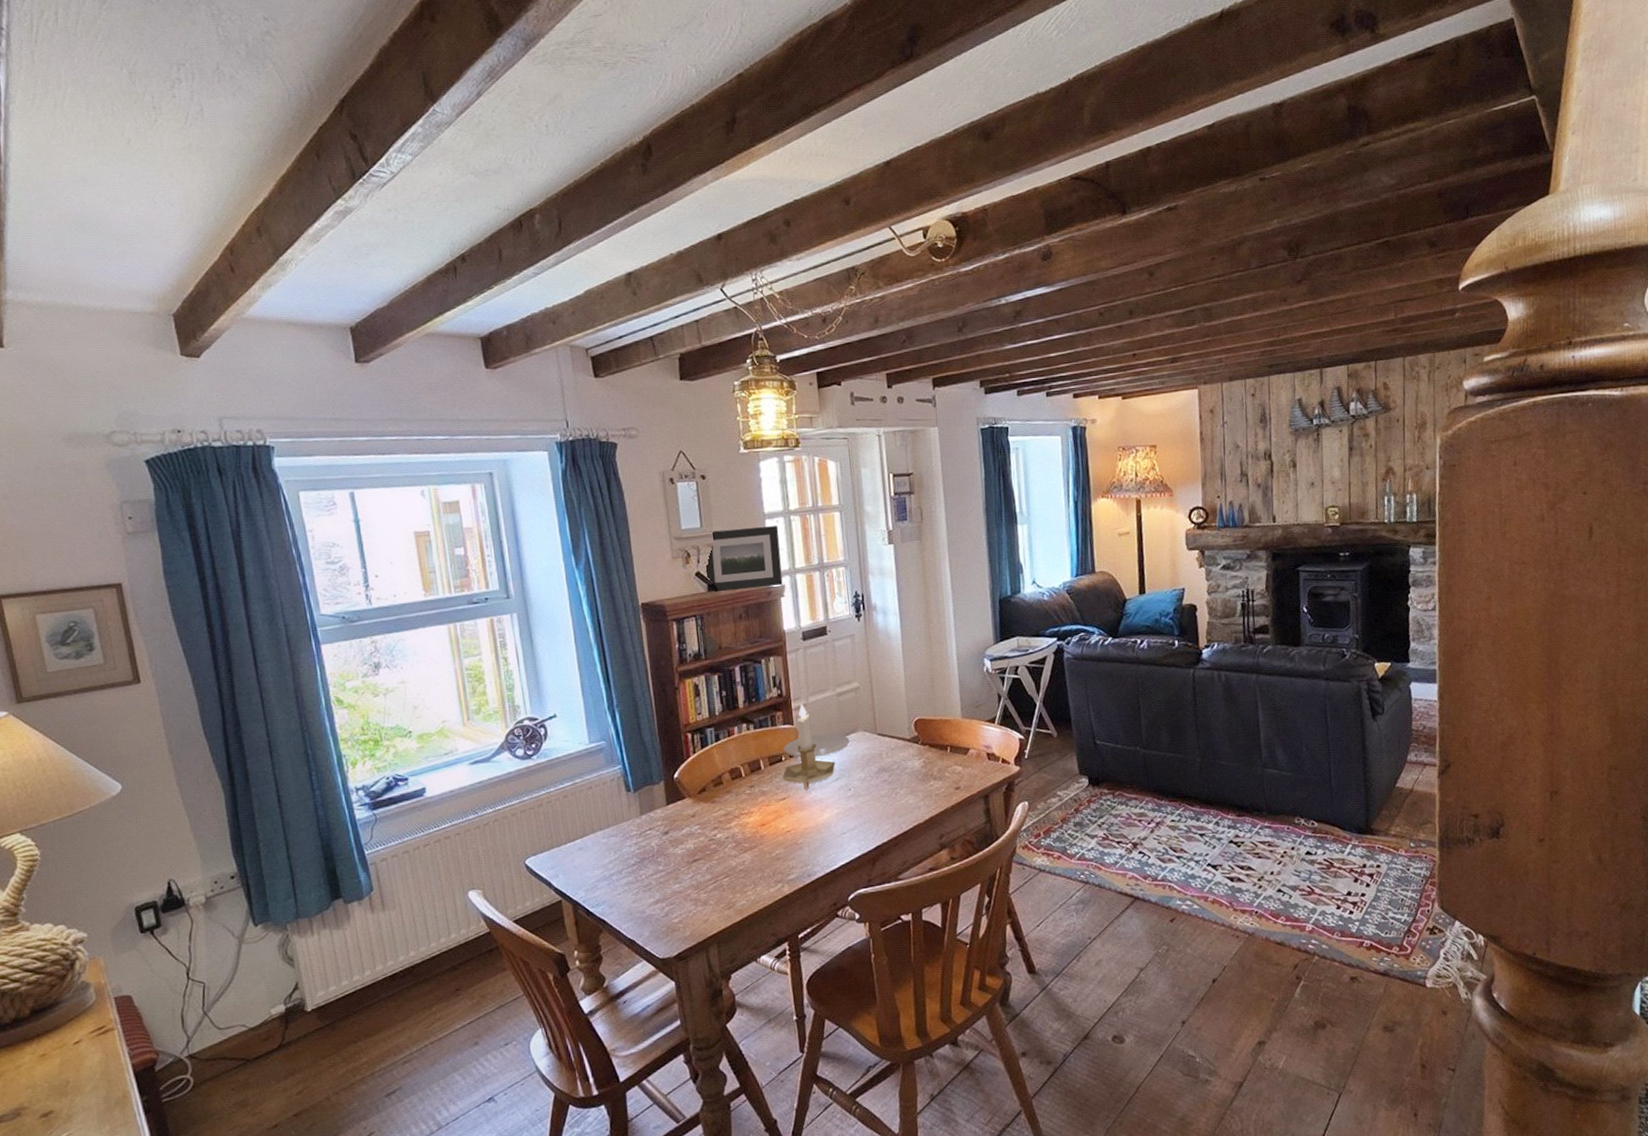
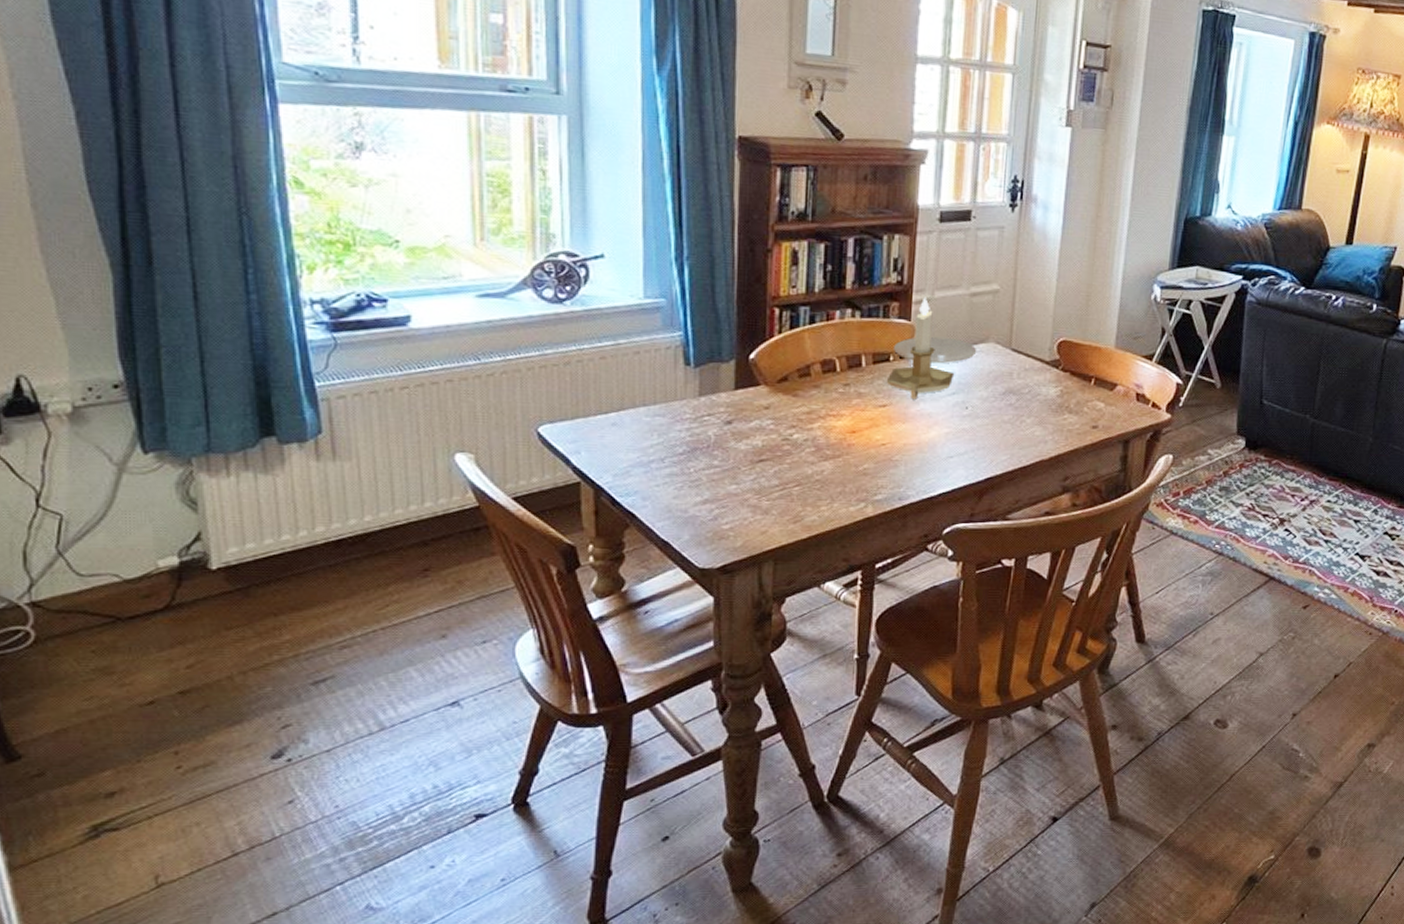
picture frame: present [704,525,783,592] -> none [826,65,932,150]

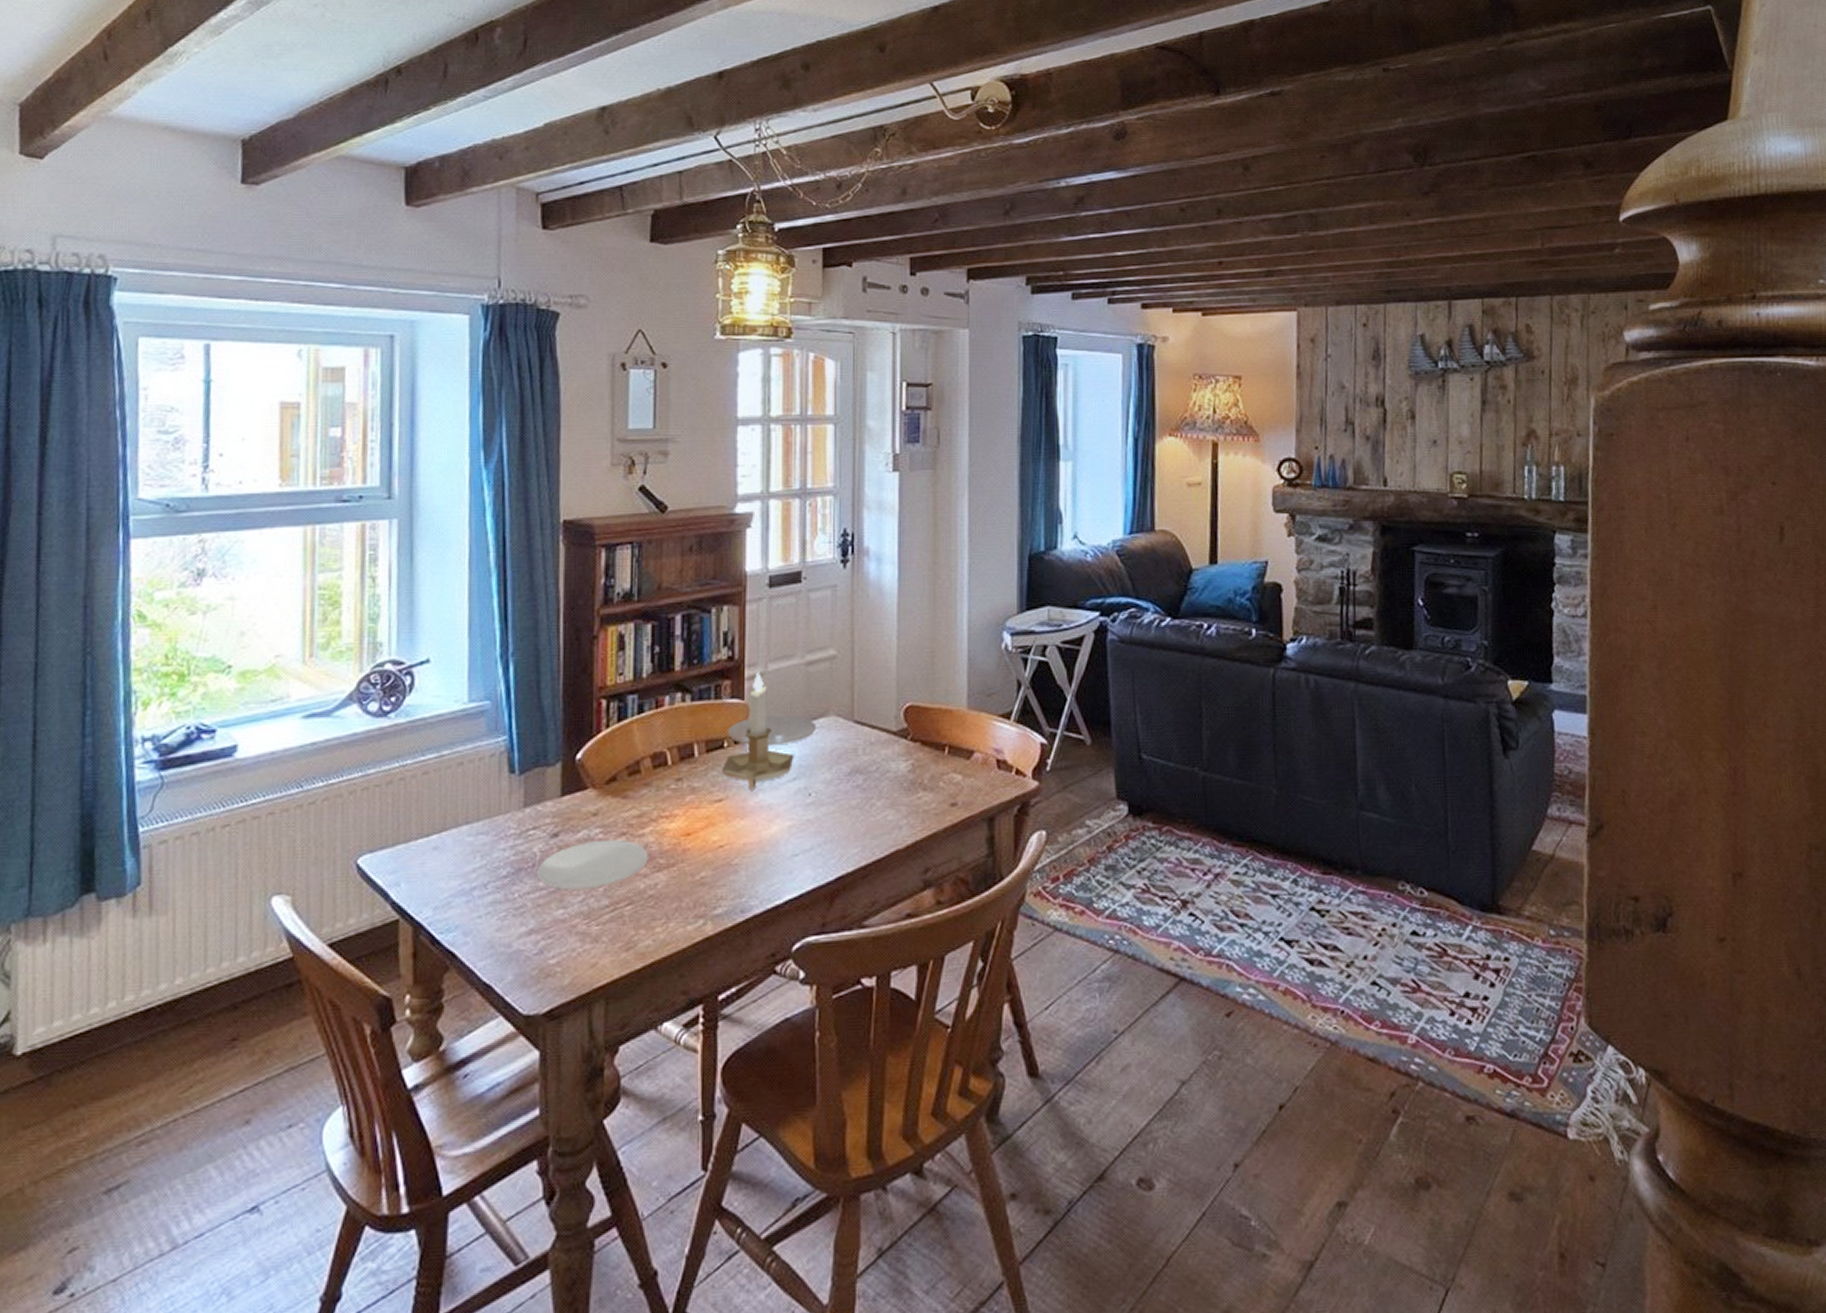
plate: none [711,430,816,471] -> present [536,839,648,891]

